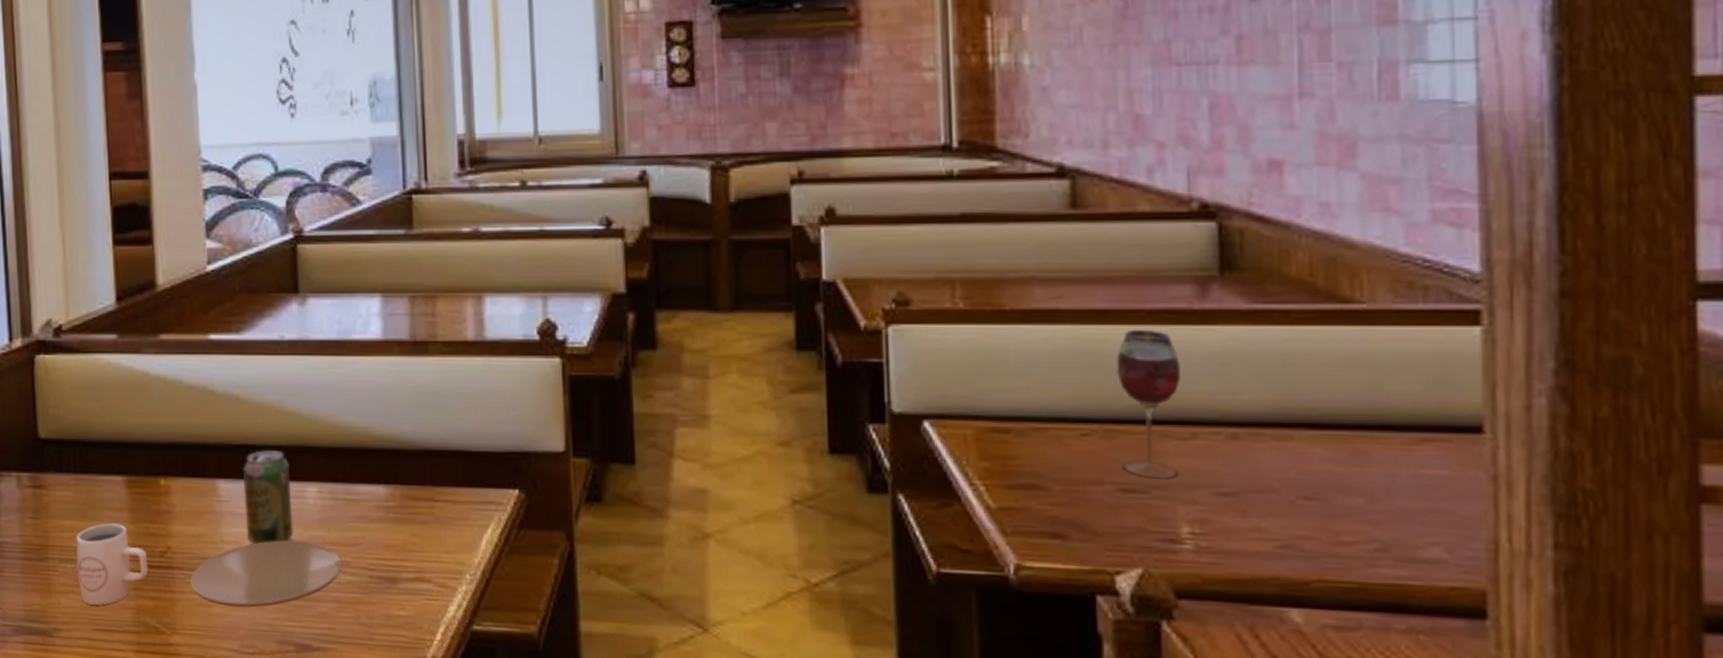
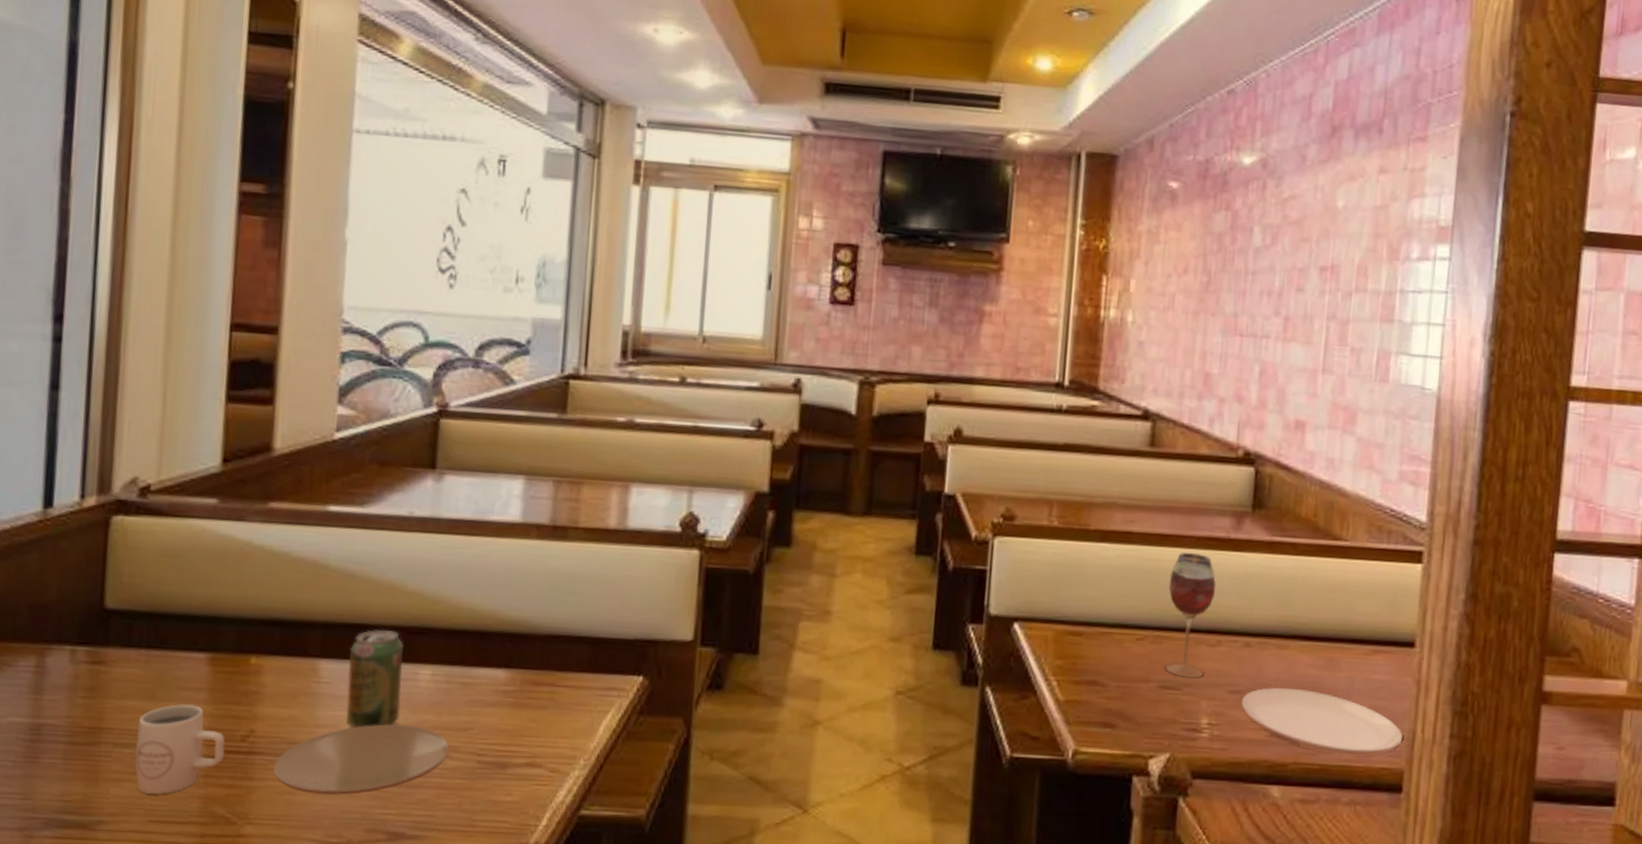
plate: none [1233,487,1478,572] -> present [1241,687,1402,756]

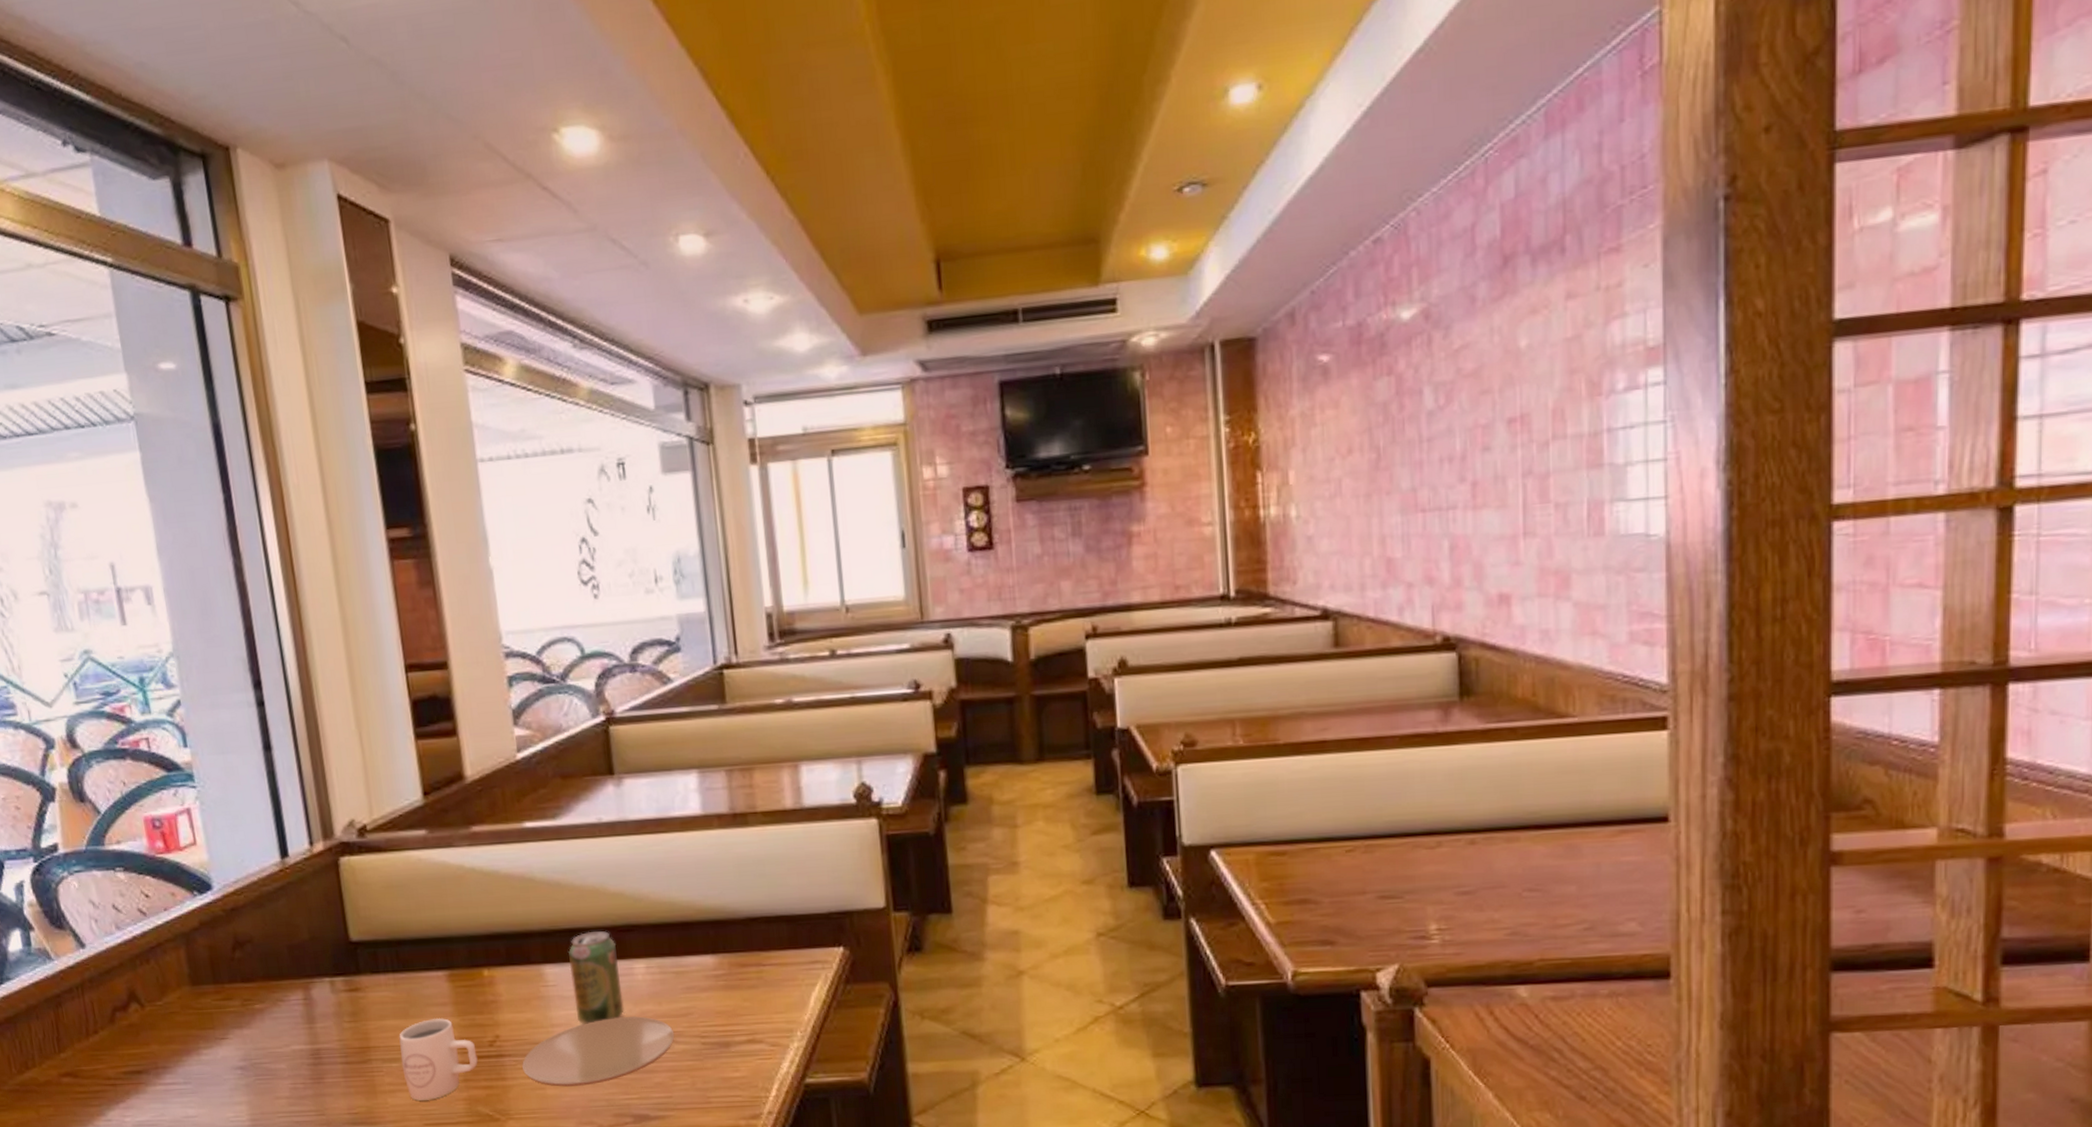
wineglass: present [1165,552,1216,679] -> none [1374,753,1428,885]
plate: present [1241,687,1402,756] -> none [1472,881,1664,946]

